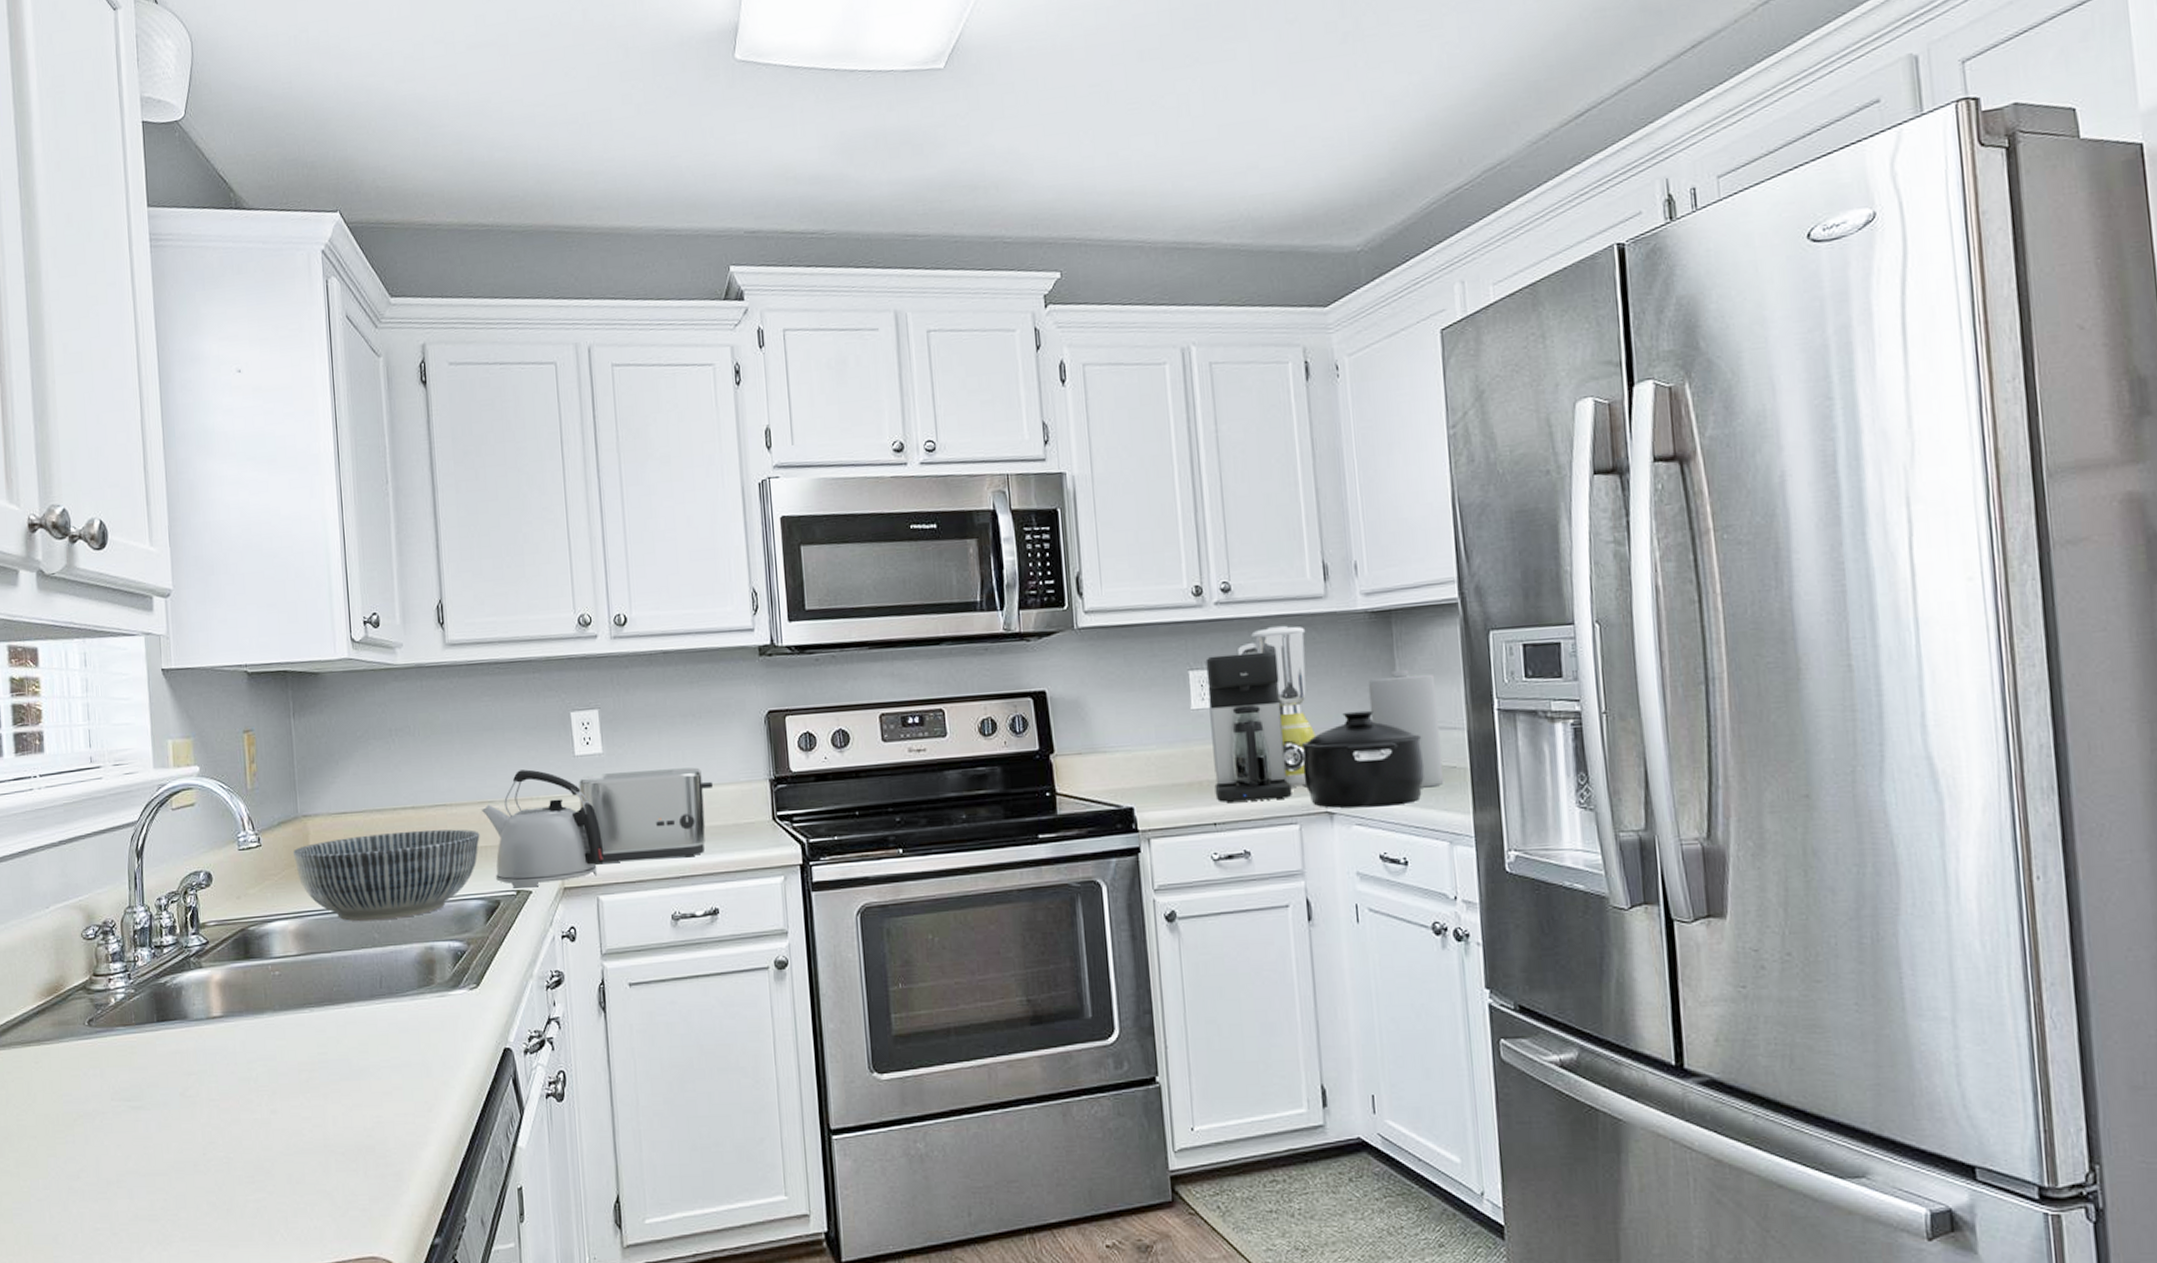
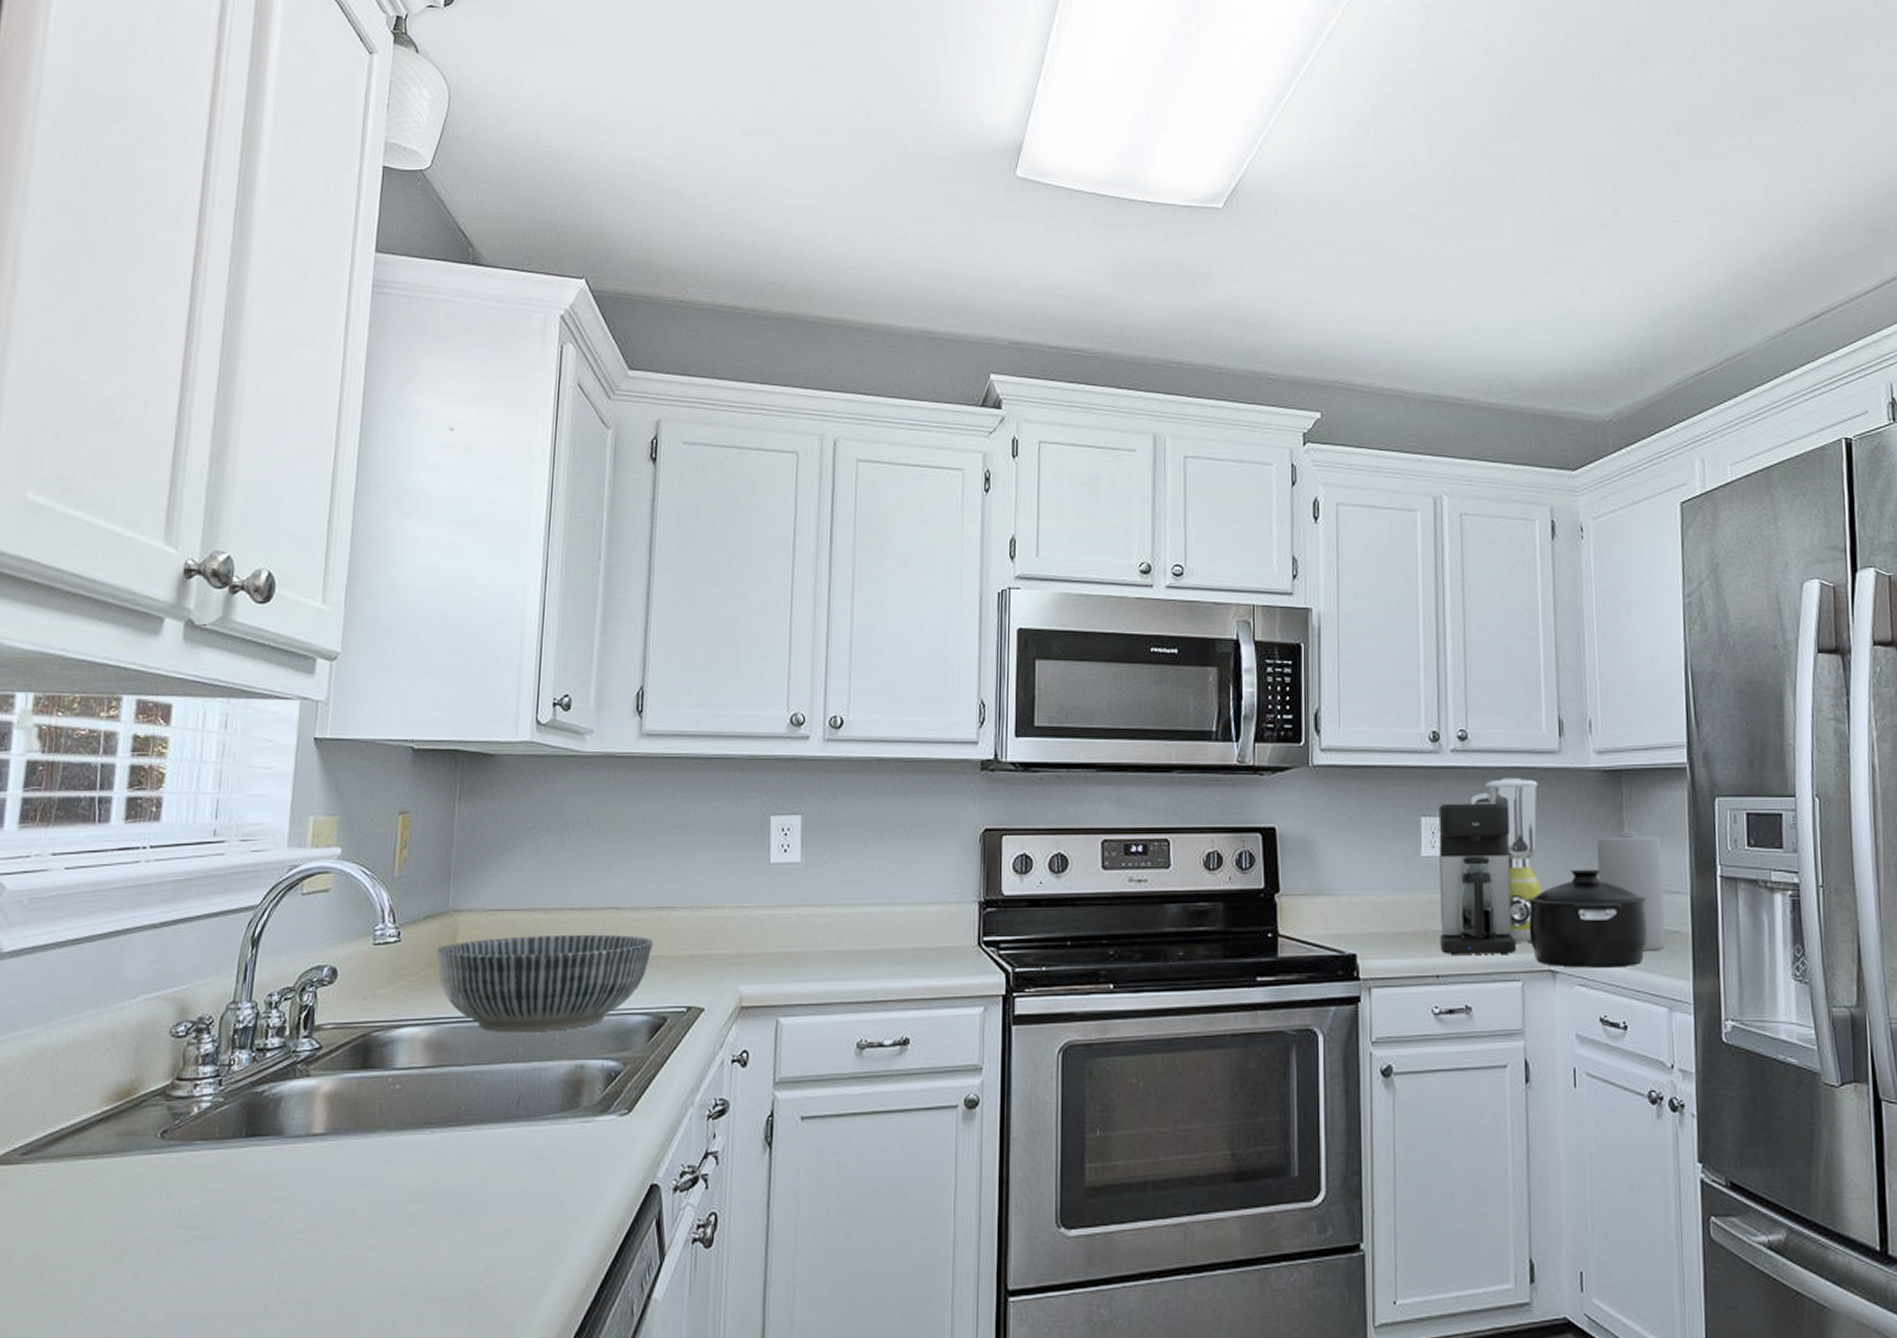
kettle: present [482,769,604,889] -> none [659,875,790,1005]
toaster: present [579,767,714,865] -> none [768,884,918,983]

